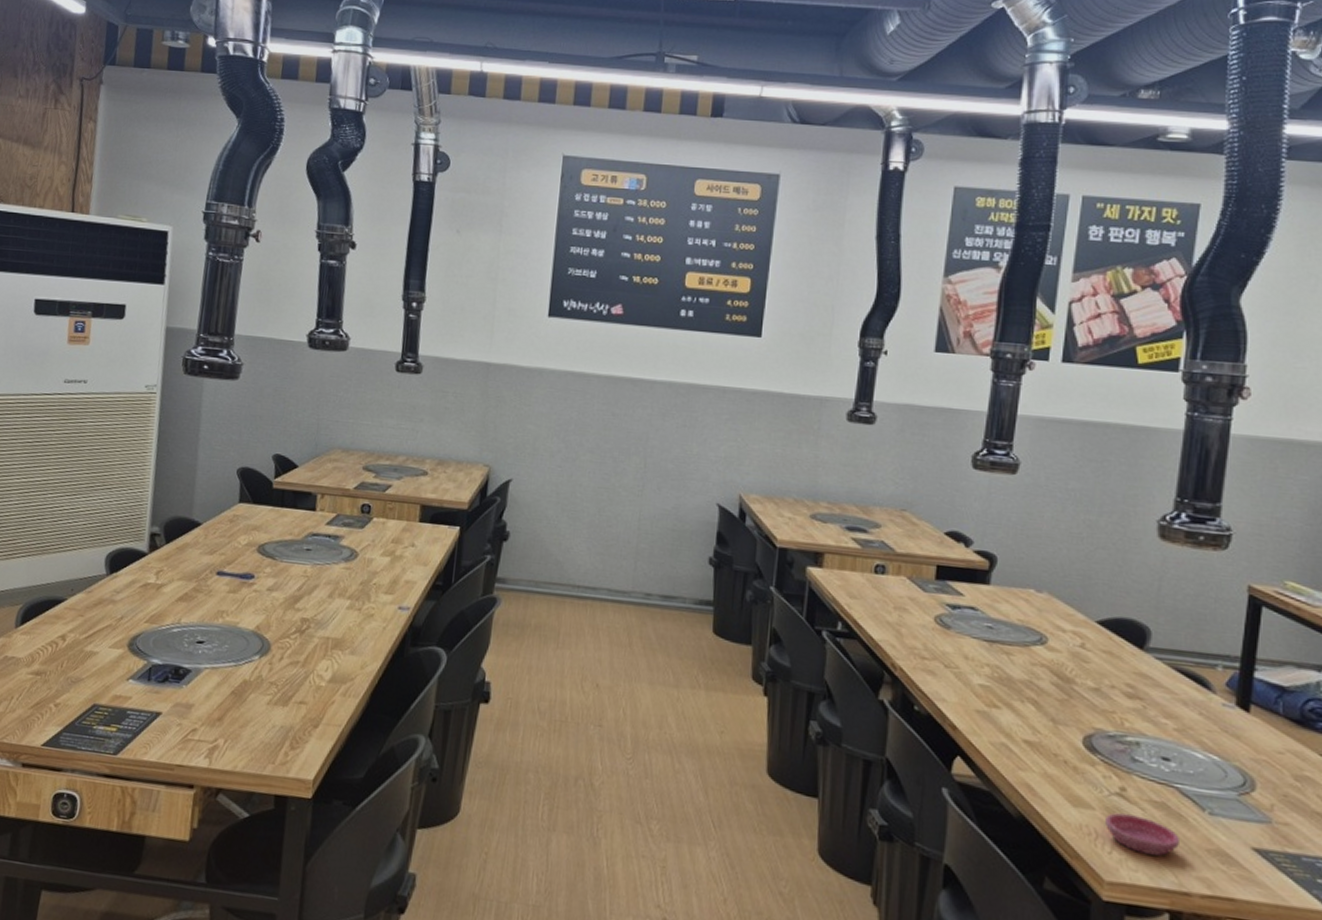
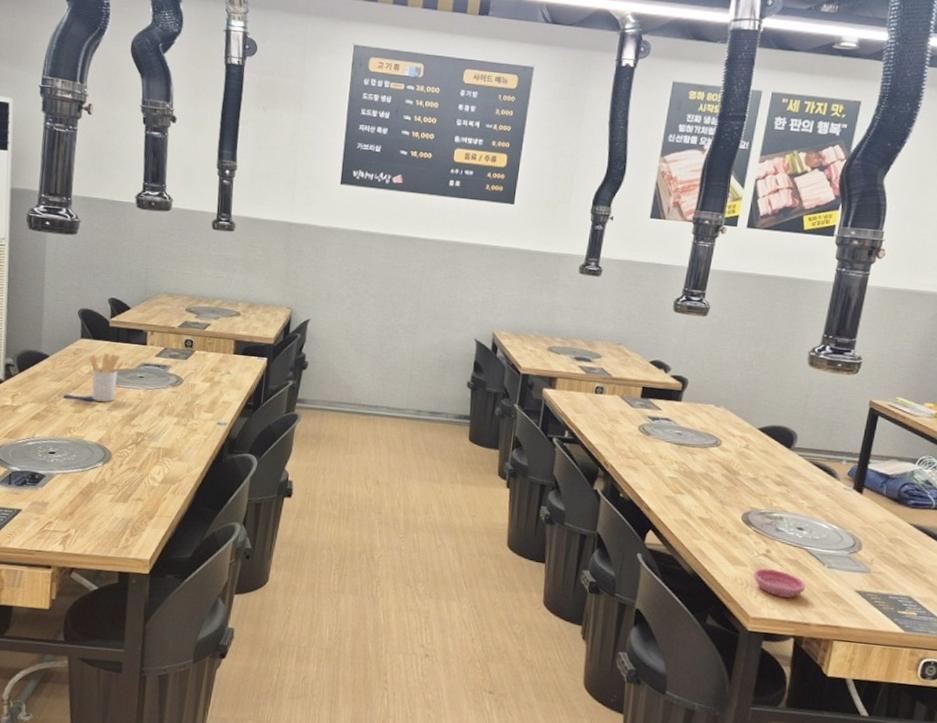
utensil holder: none [248,521,287,580] -> present [89,353,123,402]

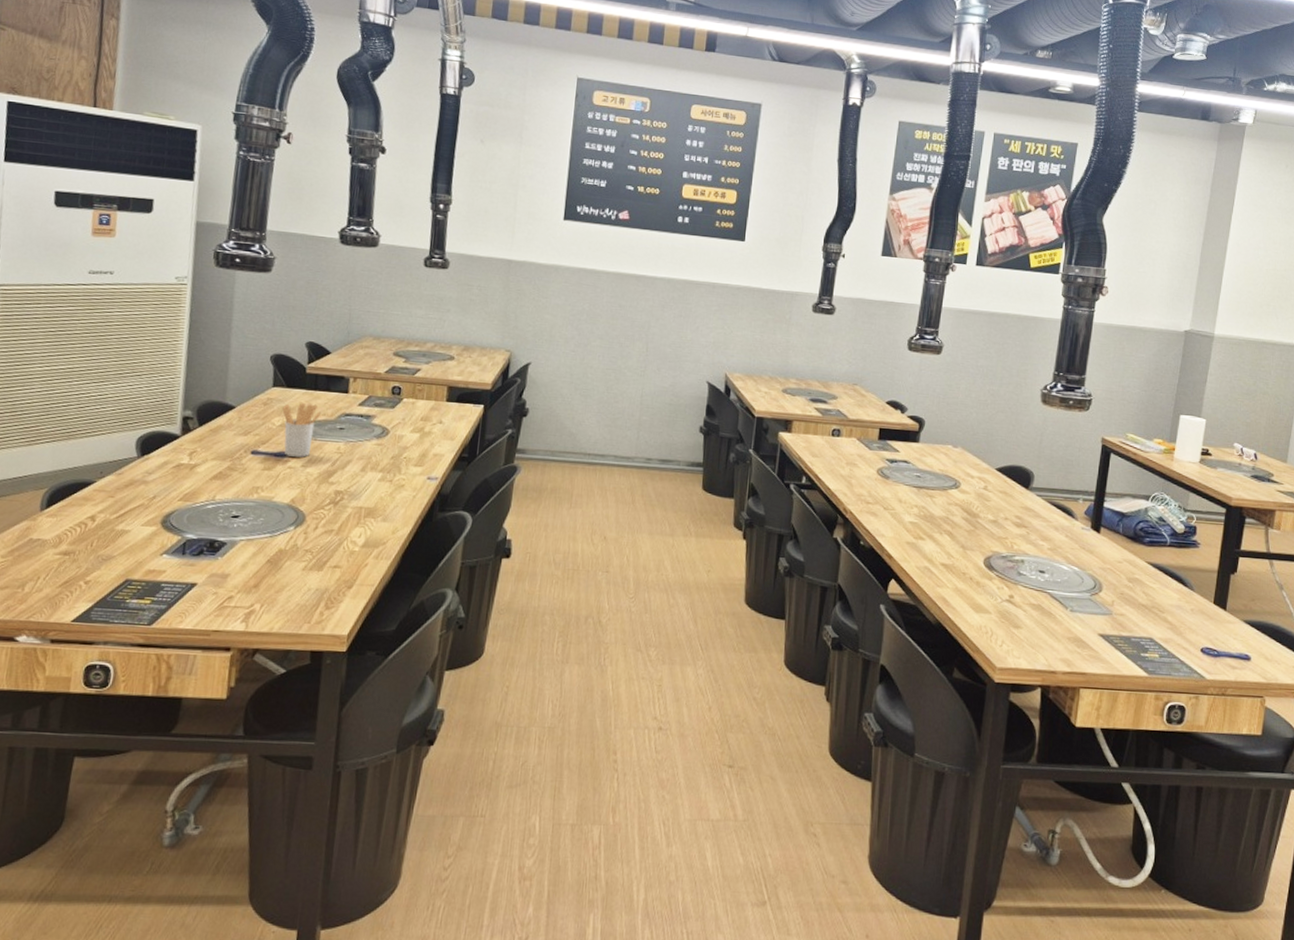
saucer: present [754,568,805,598] -> none [998,615,1049,645]

